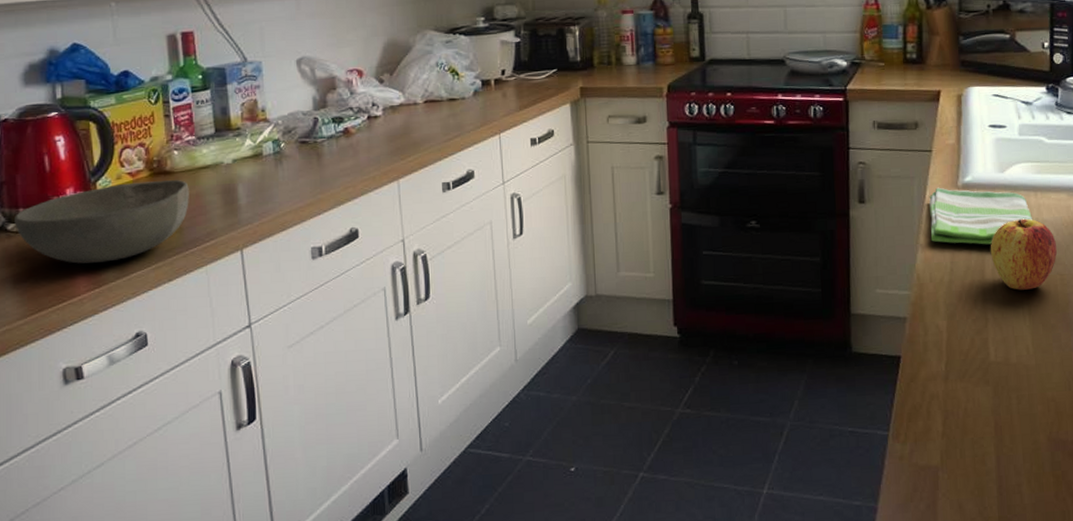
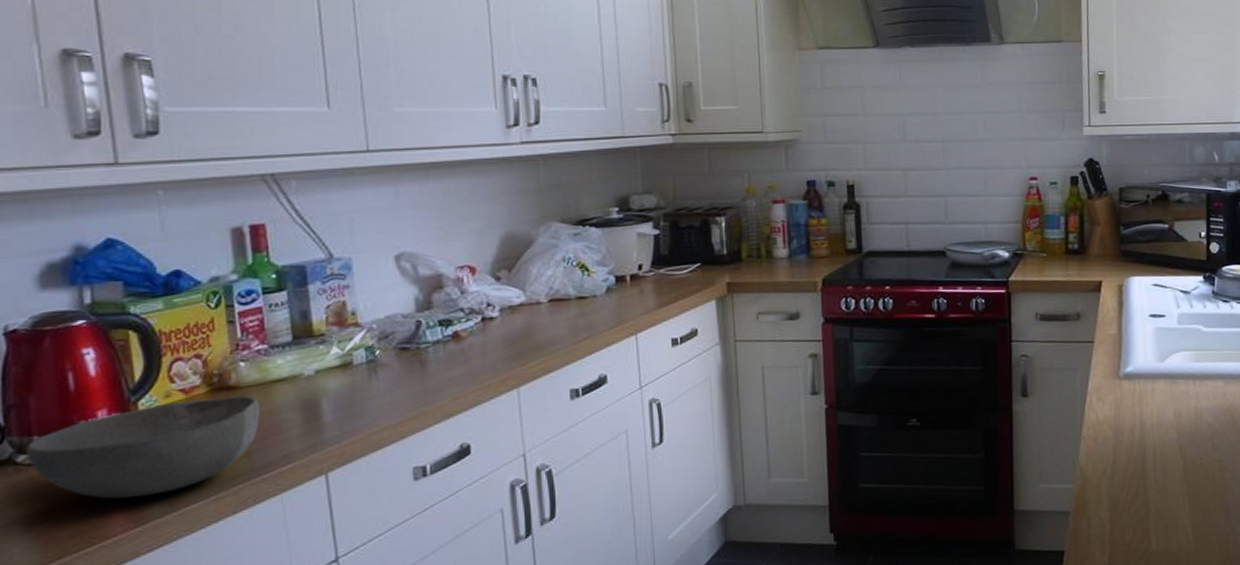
dish towel: present [929,187,1032,245] -> none [1091,378,1191,435]
apple: present [990,218,1057,290] -> none [1151,406,1215,479]

